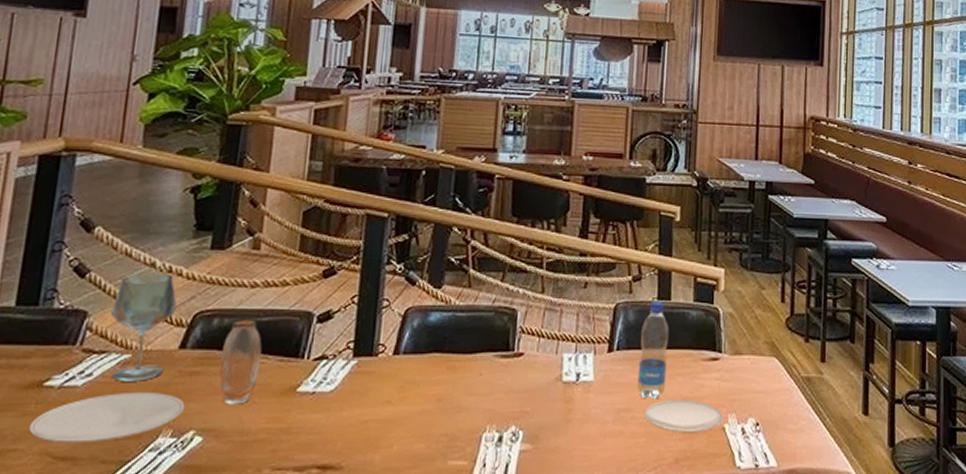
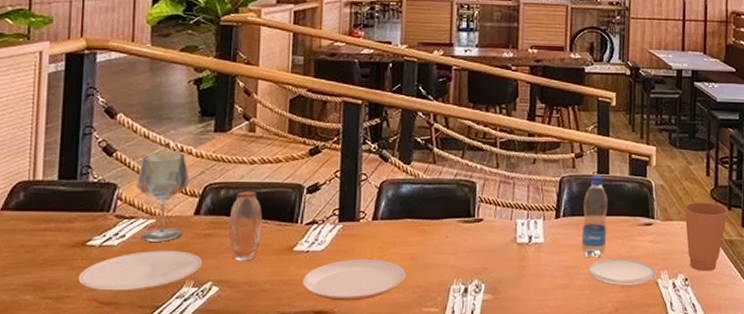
plate: none [305,401,431,453] -> present [303,259,407,301]
cup: none [756,333,806,414] -> present [684,202,728,271]

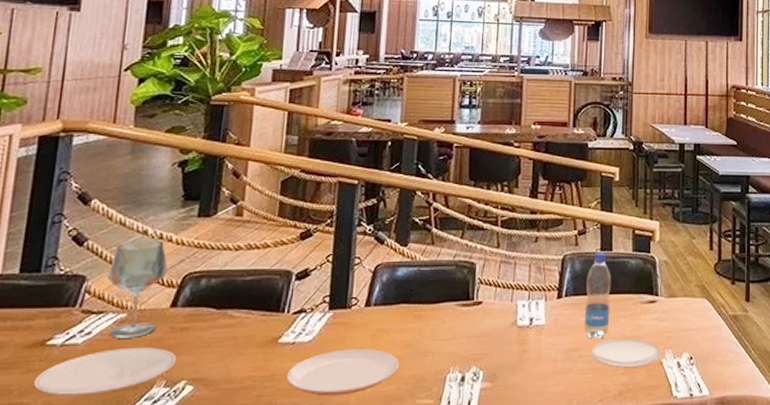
vase: present [228,191,263,261] -> none [207,279,246,356]
cup: present [684,202,728,271] -> none [688,277,732,349]

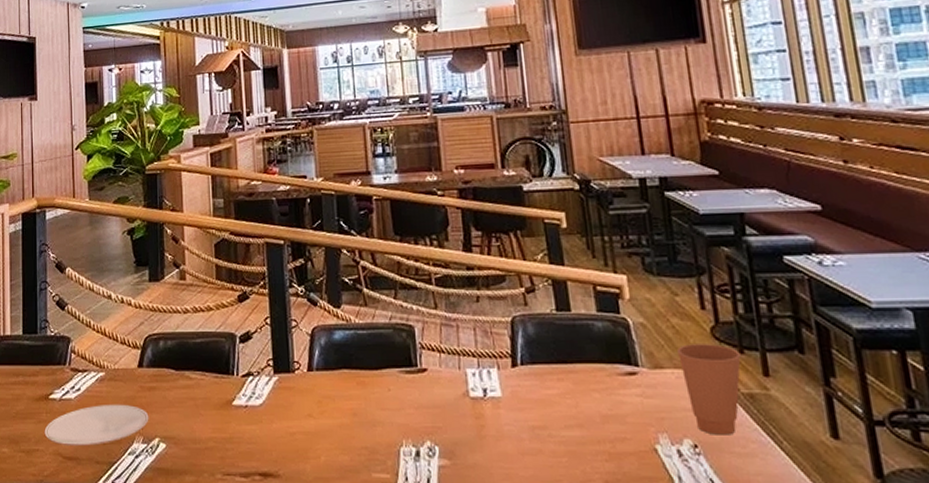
wine glass: present [107,240,168,338] -> none [86,304,131,395]
plate: present [287,348,400,396] -> none [244,414,350,463]
bottle: present [584,253,612,339] -> none [544,314,581,417]
plate: present [591,338,661,368] -> none [561,417,653,453]
cup: none [688,277,732,349] -> present [677,344,741,435]

